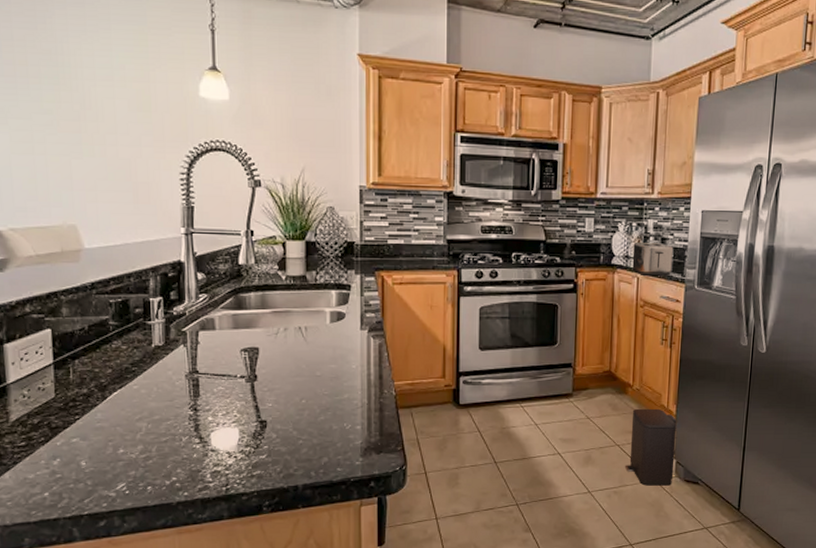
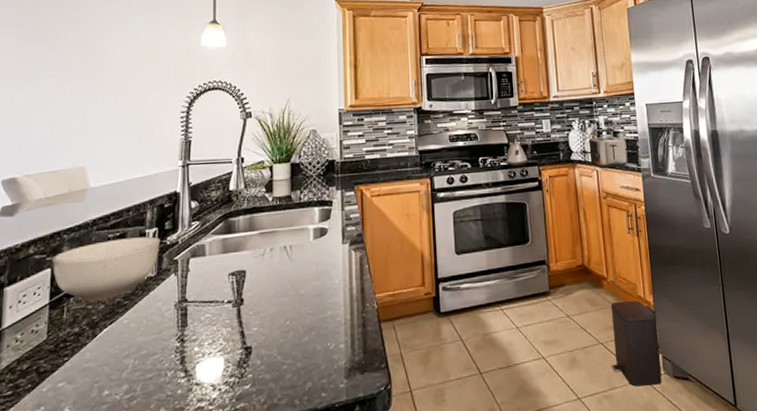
bowl: none [50,305,166,365] -> present [51,236,160,302]
kettle: none [540,229,565,268] -> present [505,132,528,169]

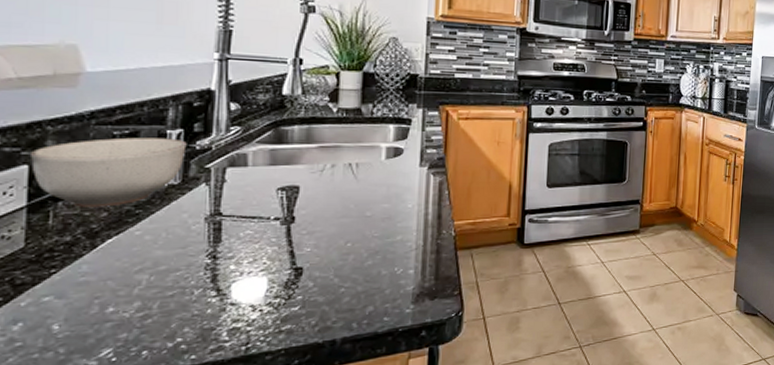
kettle: present [505,132,528,169] -> none [611,68,635,107]
toaster: present [588,136,627,168] -> none [698,83,736,116]
pedal bin: present [610,300,663,387] -> none [688,243,738,320]

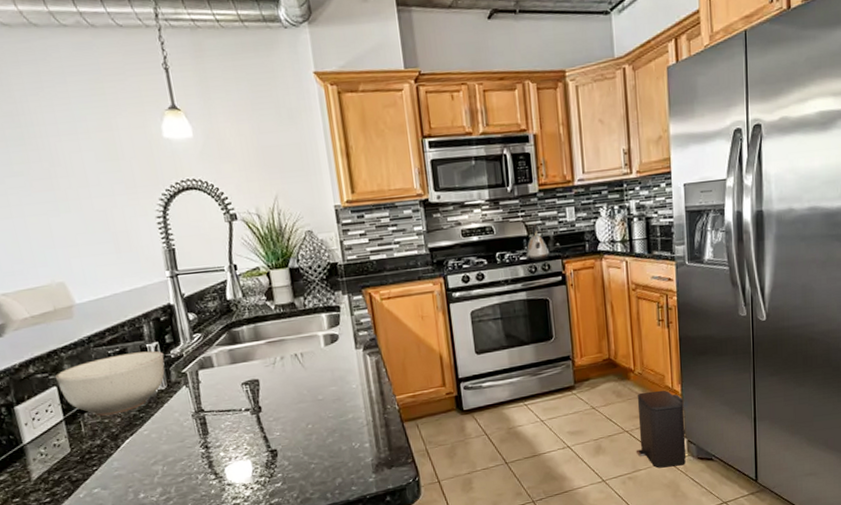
kettle: none [611,68,635,107] -> present [525,223,550,264]
pedal bin: none [688,243,738,320] -> present [635,390,687,468]

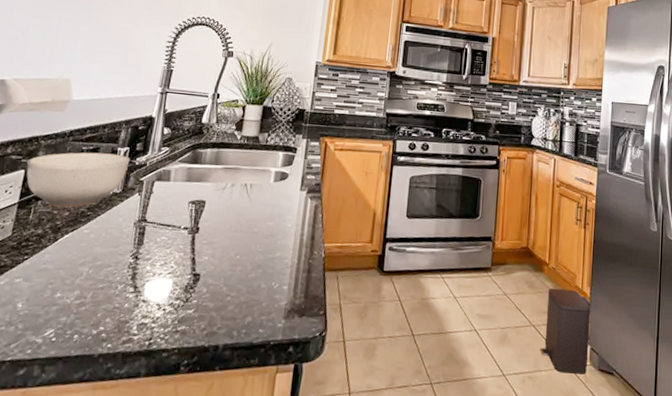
kettle: present [525,223,550,264] -> none [467,109,490,145]

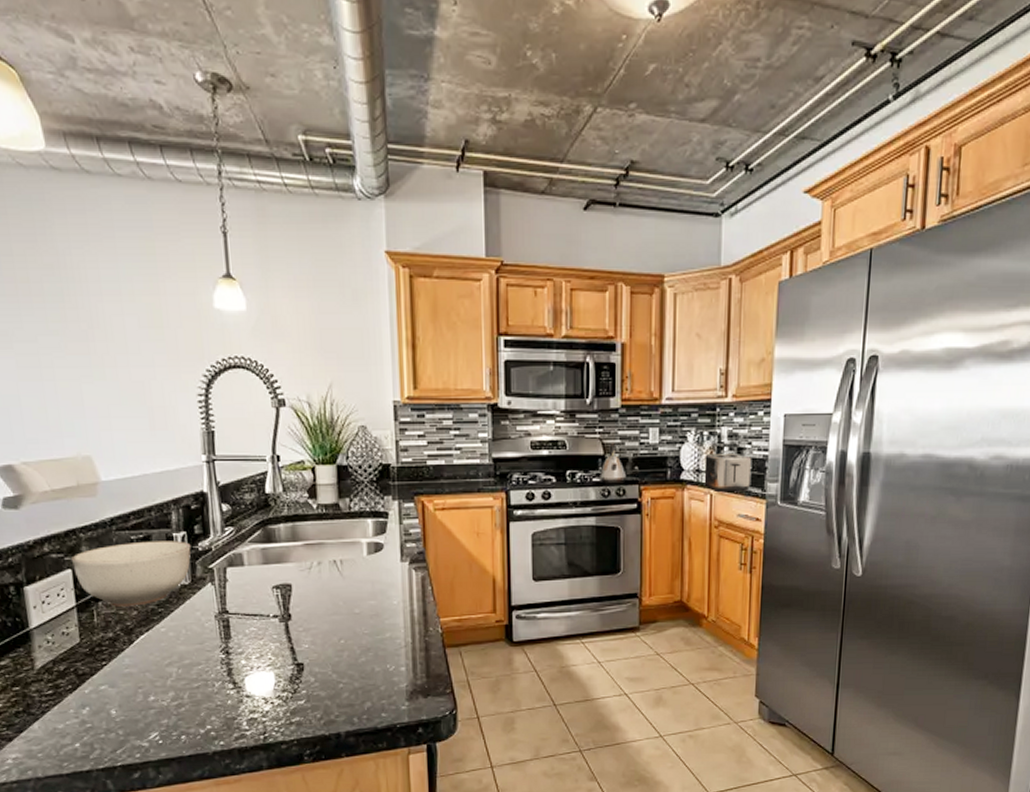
kettle: none [467,109,490,145] -> present [598,441,627,487]
pedal bin: present [539,288,591,375] -> none [700,642,760,729]
toaster: none [549,126,586,159] -> present [704,452,751,491]

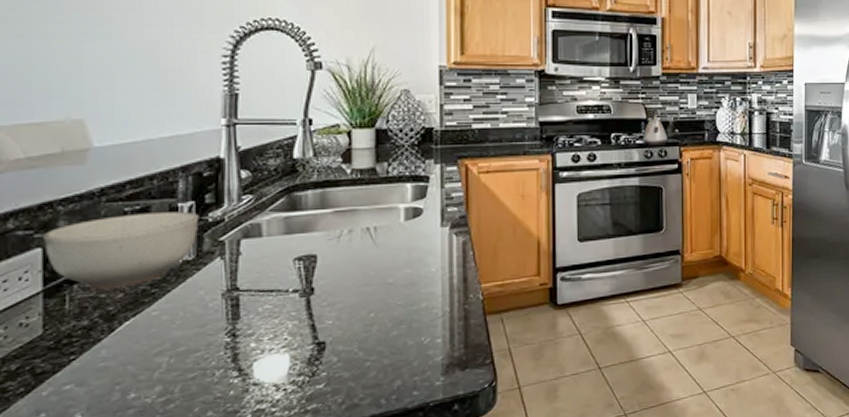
toaster: present [704,452,751,491] -> none [738,116,778,152]

